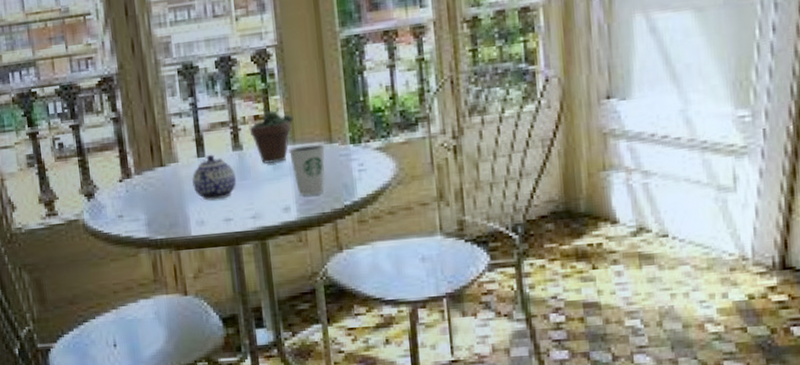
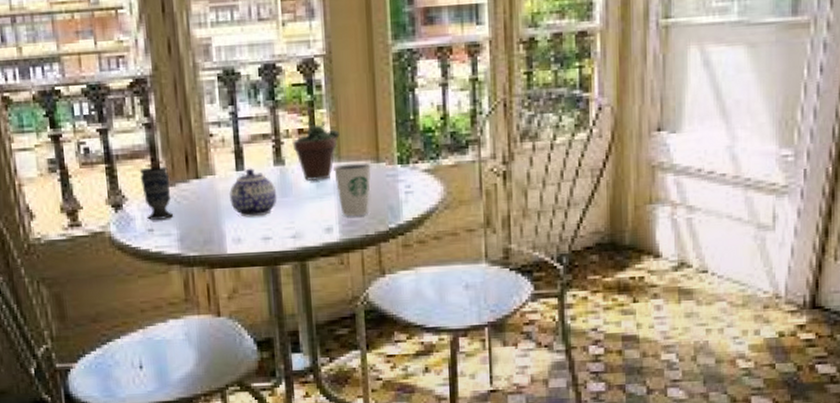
cup: none [109,156,142,207] -> present [139,166,174,220]

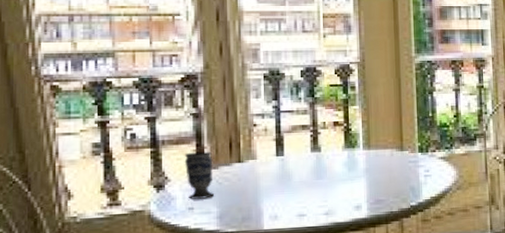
teapot: present [229,168,277,217] -> none [269,154,313,197]
succulent plant: present [292,107,340,182] -> none [328,104,370,166]
dixie cup: present [332,163,371,217] -> none [363,151,396,196]

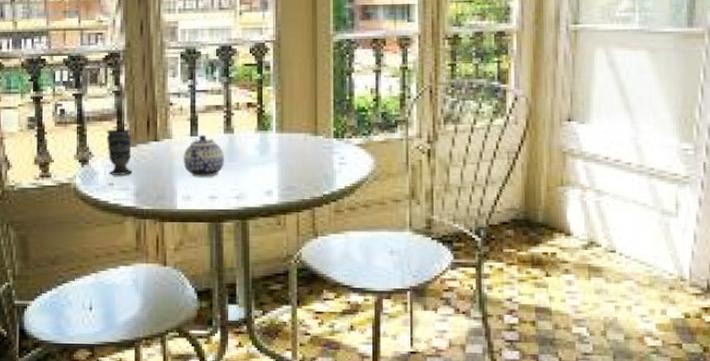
teapot: none [269,154,313,197] -> present [183,134,225,178]

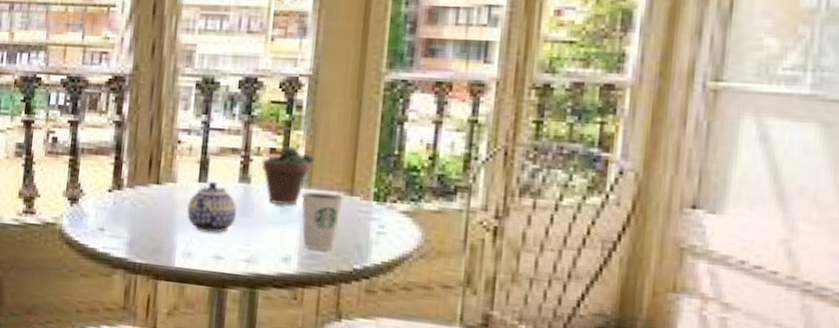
cup: present [106,129,133,175] -> none [100,165,130,221]
succulent plant: none [241,85,284,149] -> present [261,127,314,206]
dixie cup: none [275,135,310,182] -> present [300,192,343,250]

